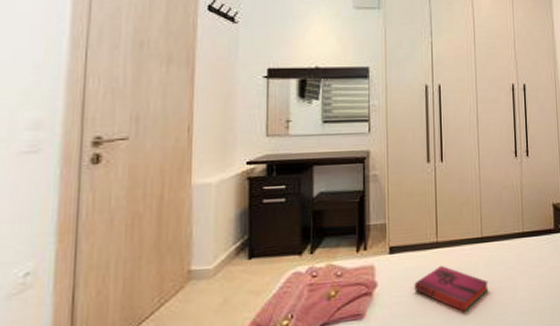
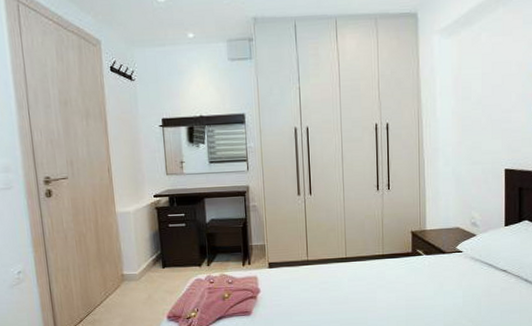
hardback book: present [414,266,489,312] -> none [289,279,352,315]

